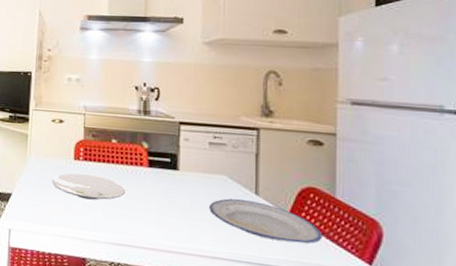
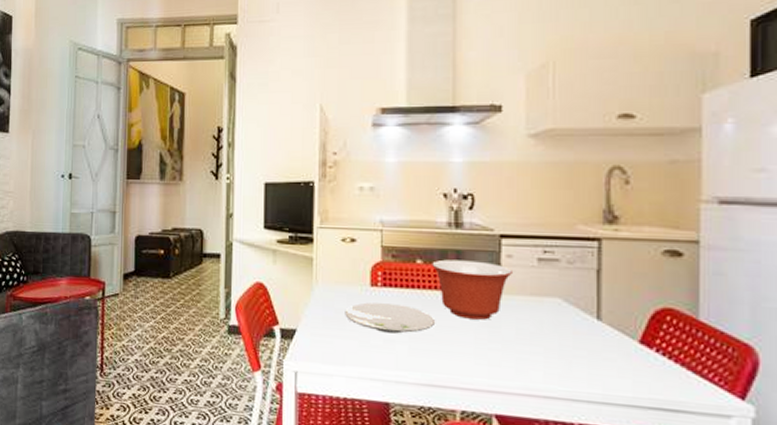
mixing bowl: none [124,140,189,192] -> present [432,259,512,320]
plate: present [210,198,322,244] -> none [540,325,681,377]

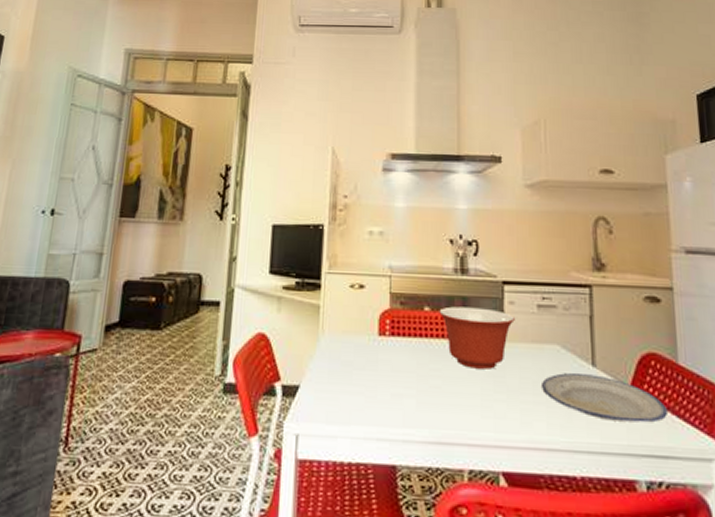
plate: present [345,302,436,334] -> none [351,353,443,387]
plate: none [540,325,681,377] -> present [542,373,667,423]

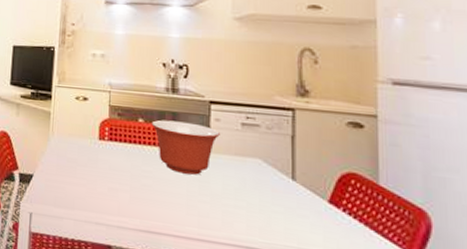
plate: present [542,373,667,423] -> none [243,183,365,235]

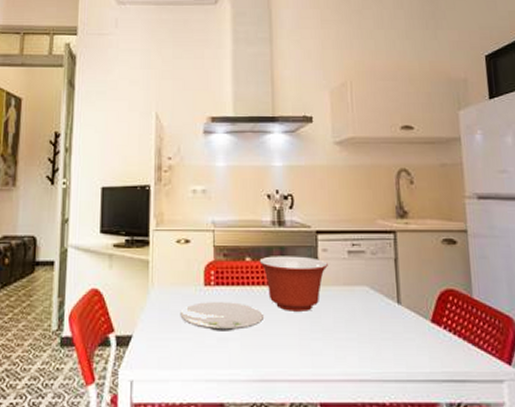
plate: none [76,154,154,183] -> present [180,302,265,331]

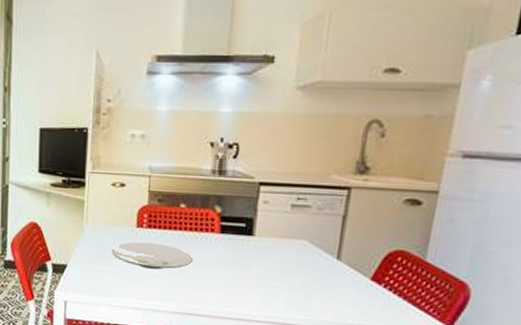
mixing bowl: present [259,256,328,311] -> none [194,204,267,259]

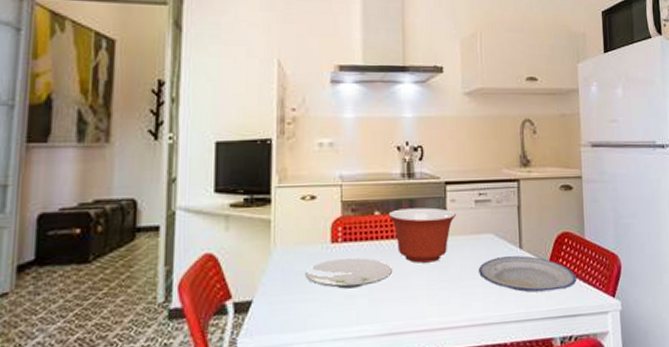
mixing bowl: none [194,204,267,259] -> present [388,207,456,263]
plate: none [284,264,404,309] -> present [479,256,576,293]

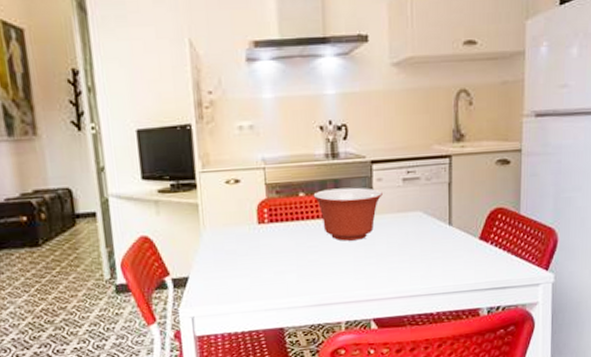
plate: present [305,258,393,289] -> none [235,237,320,266]
plate: present [479,256,576,293] -> none [406,232,508,267]

